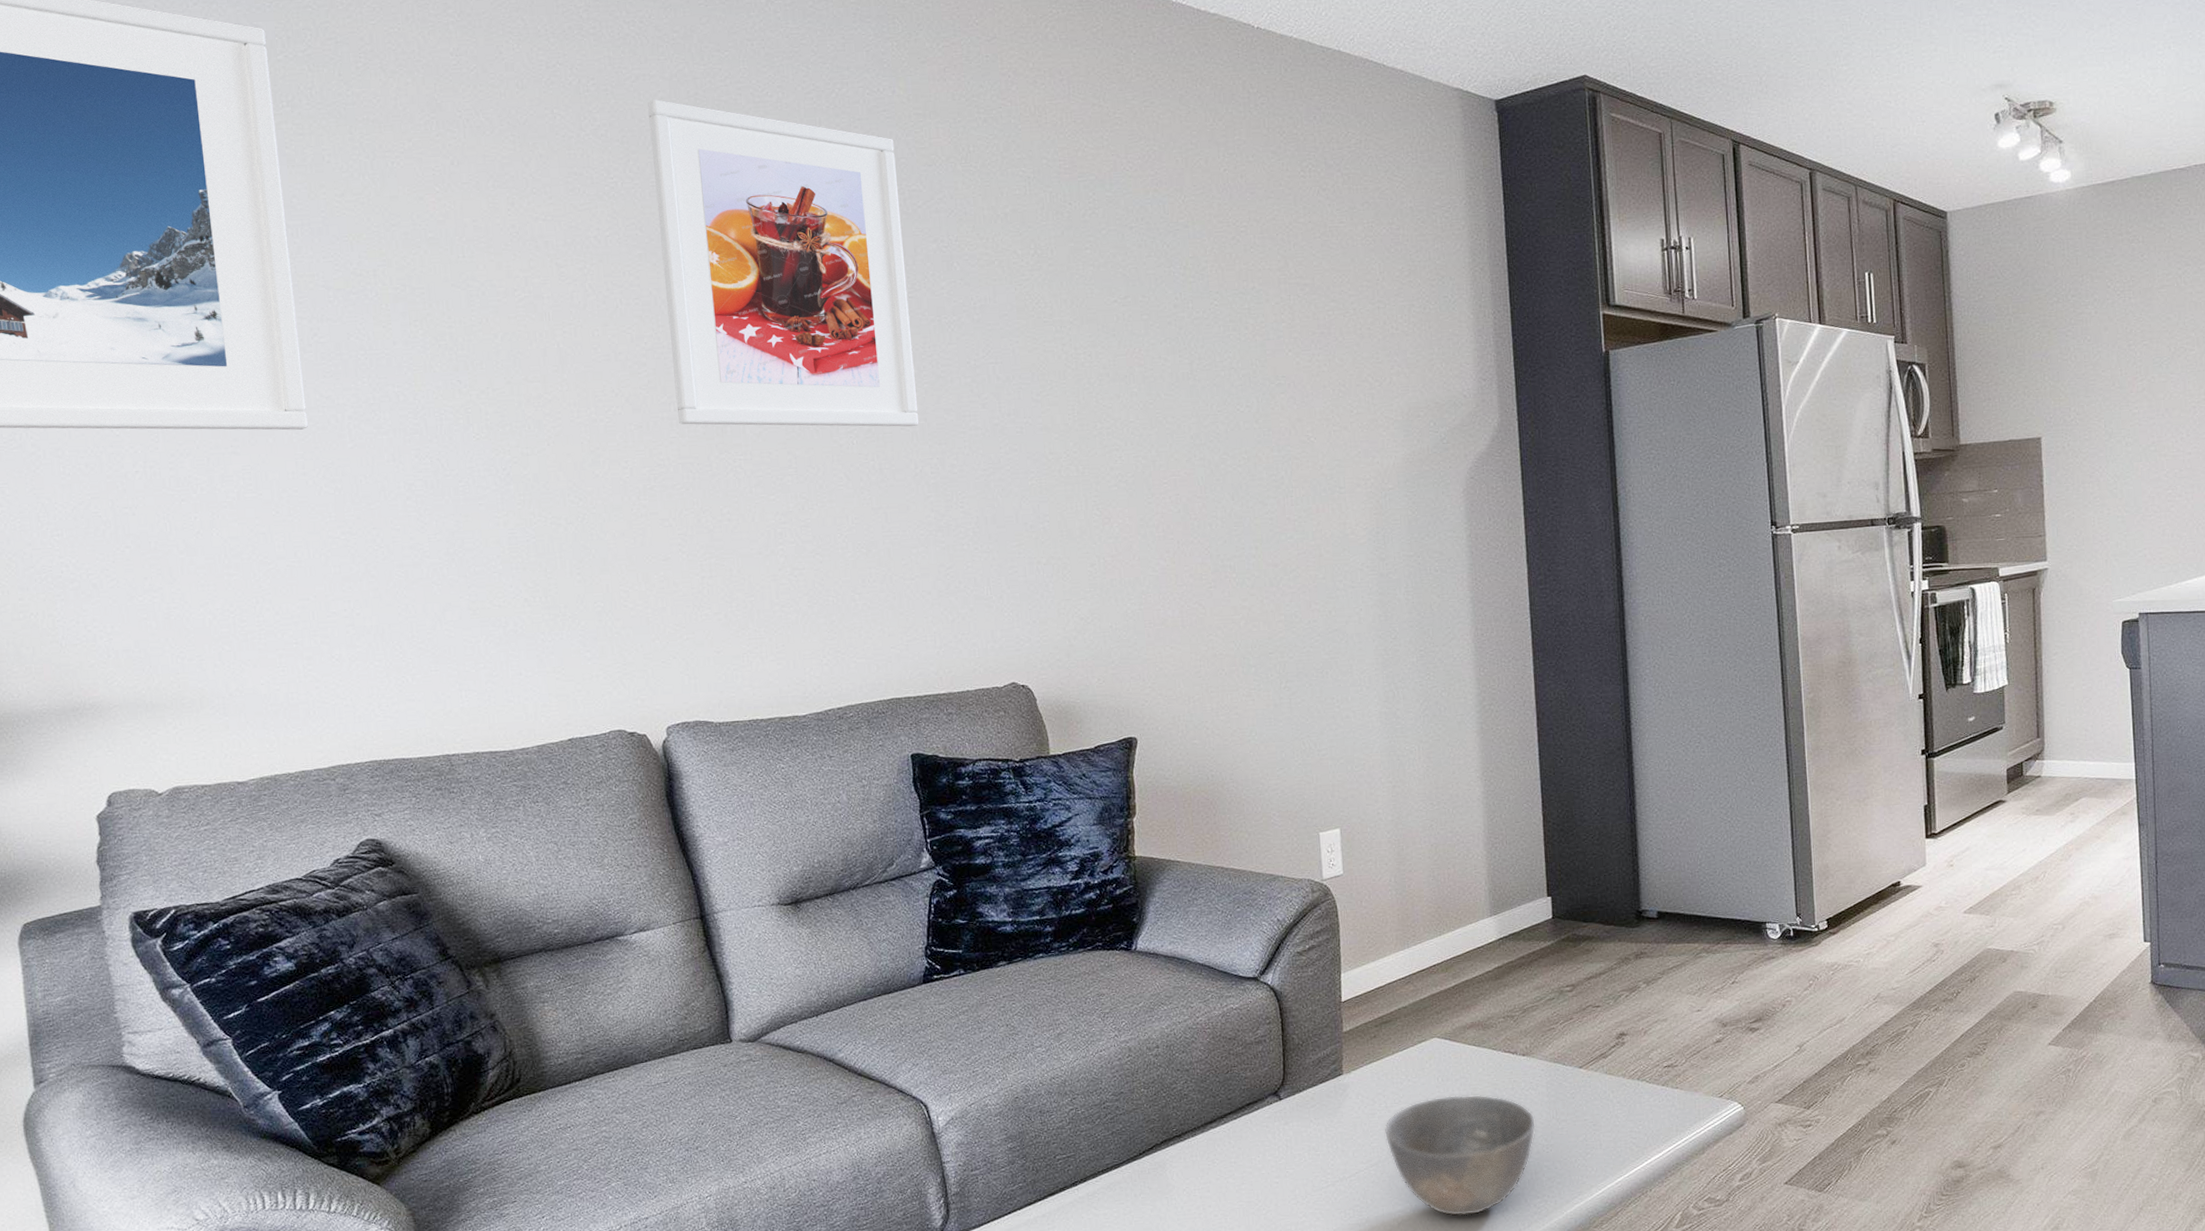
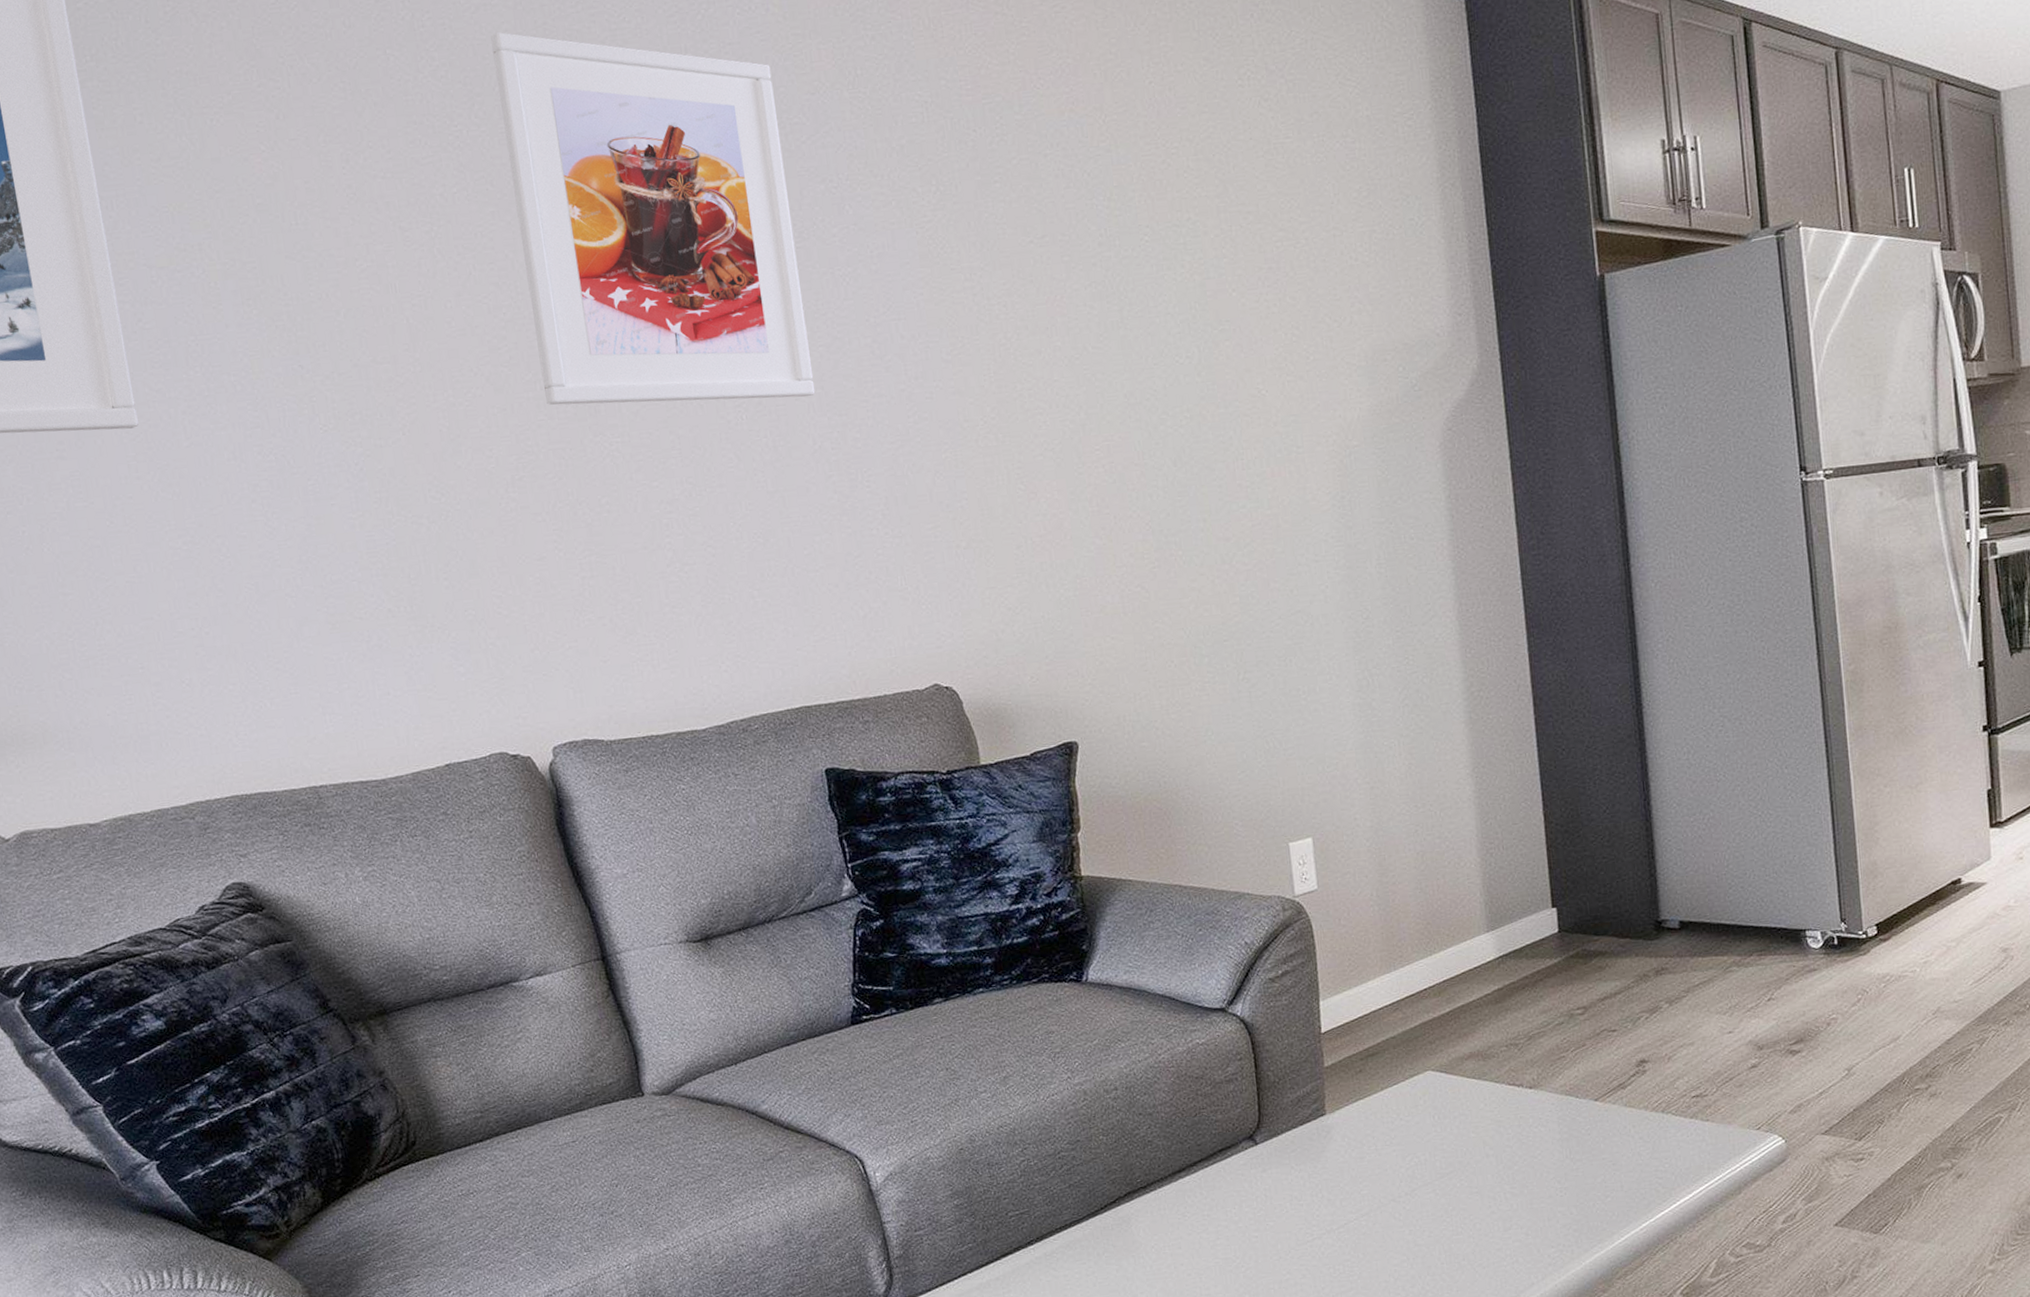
bowl: present [1384,1094,1536,1217] -> none [1374,1133,1548,1270]

